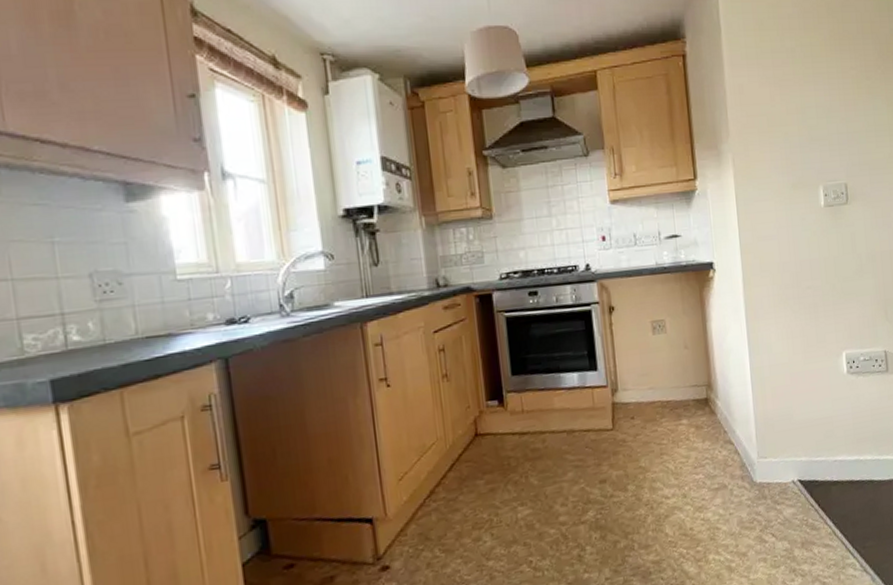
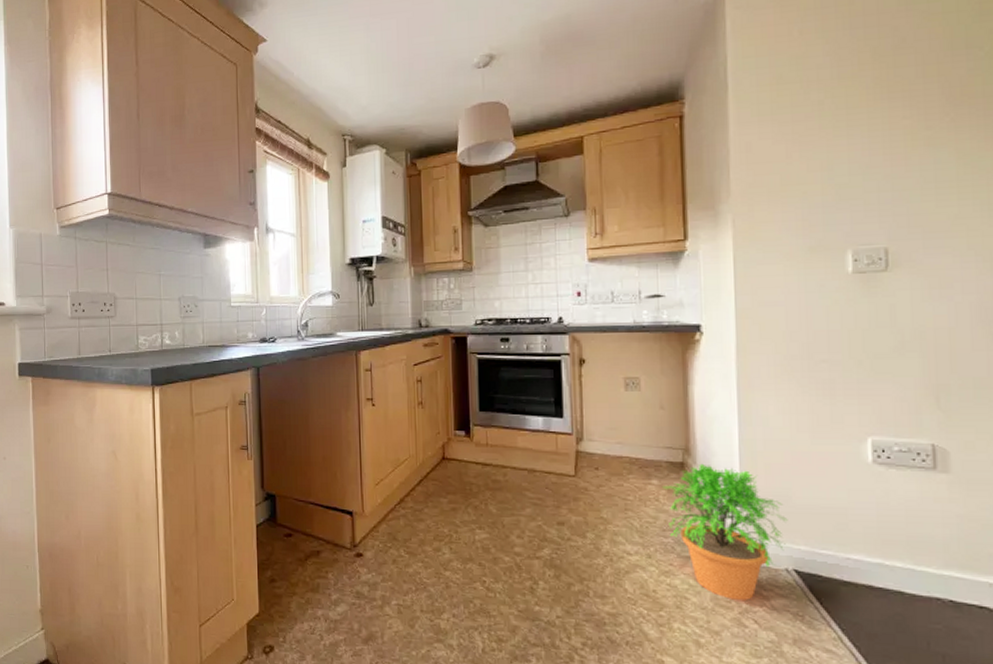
potted plant: none [692,396,791,520] -> present [663,463,788,600]

